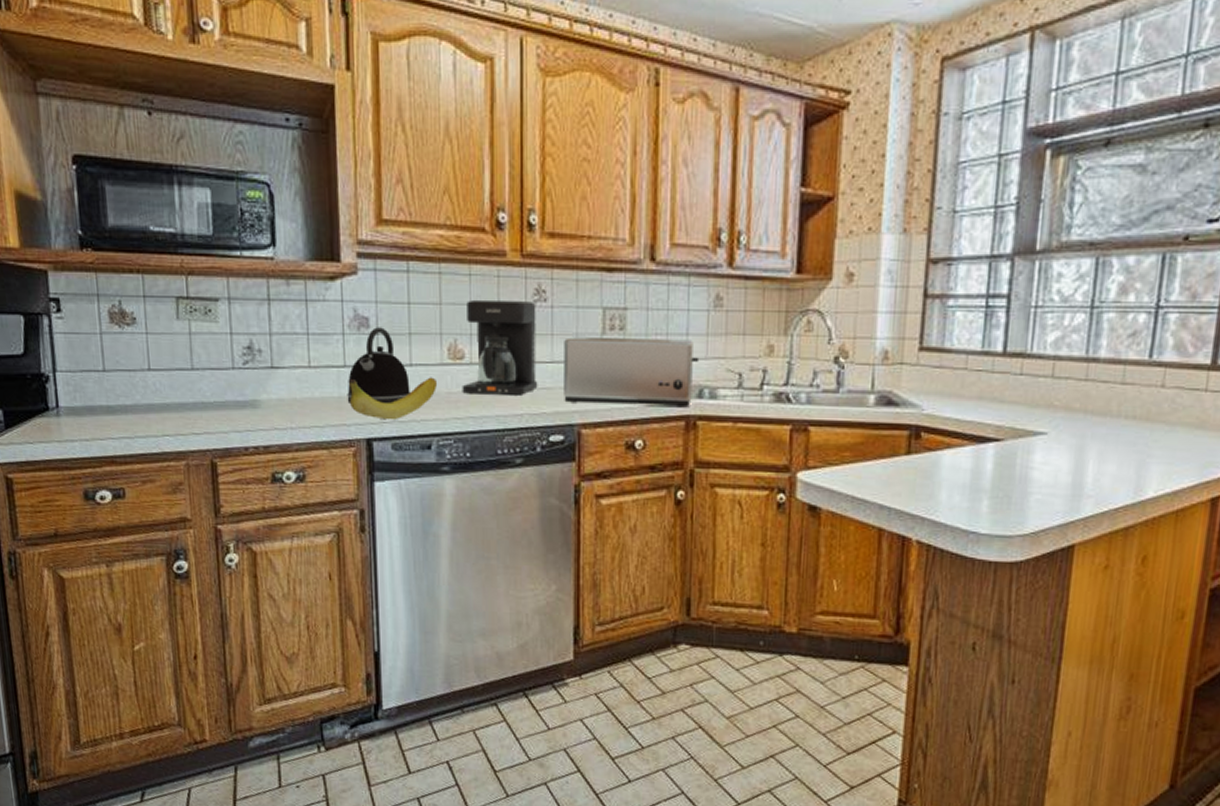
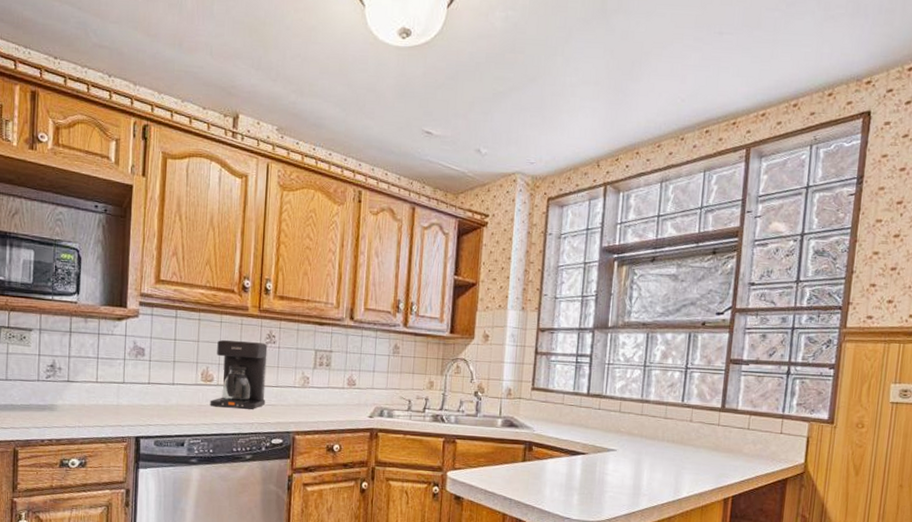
kettle: present [347,327,410,405] -> none [123,356,172,412]
fruit: present [348,377,438,420] -> none [125,392,192,424]
toaster: present [564,336,700,408] -> none [284,369,382,423]

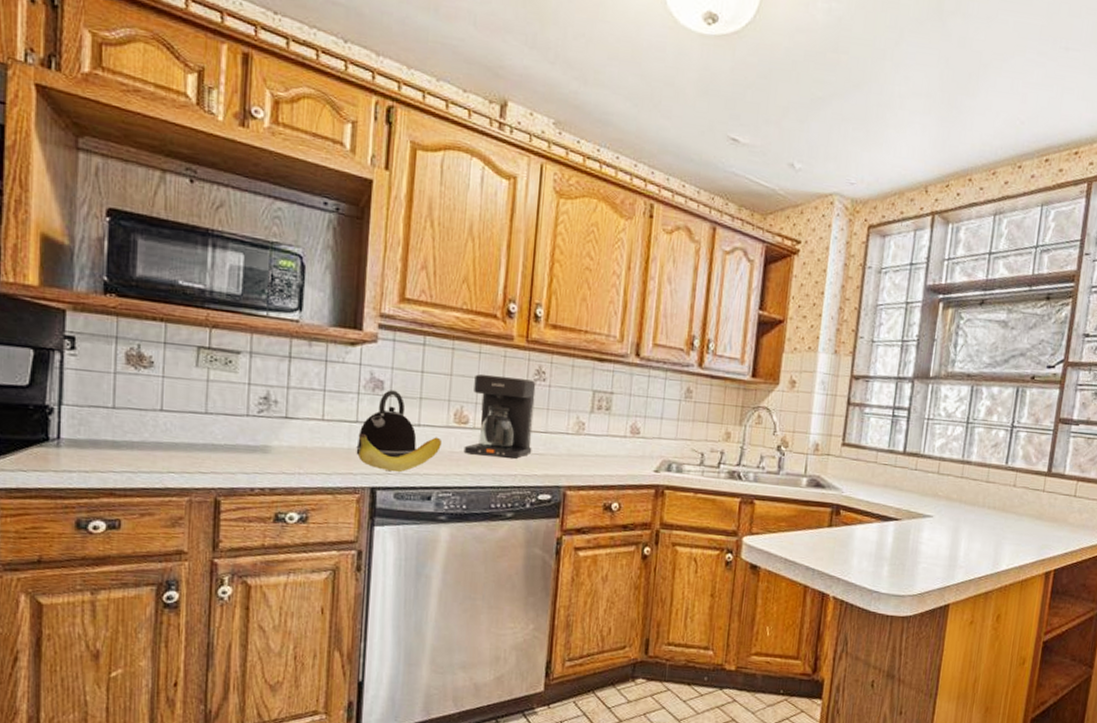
kettle: none [123,356,172,412] -> present [356,390,417,458]
fruit: none [125,392,192,424] -> present [358,433,442,473]

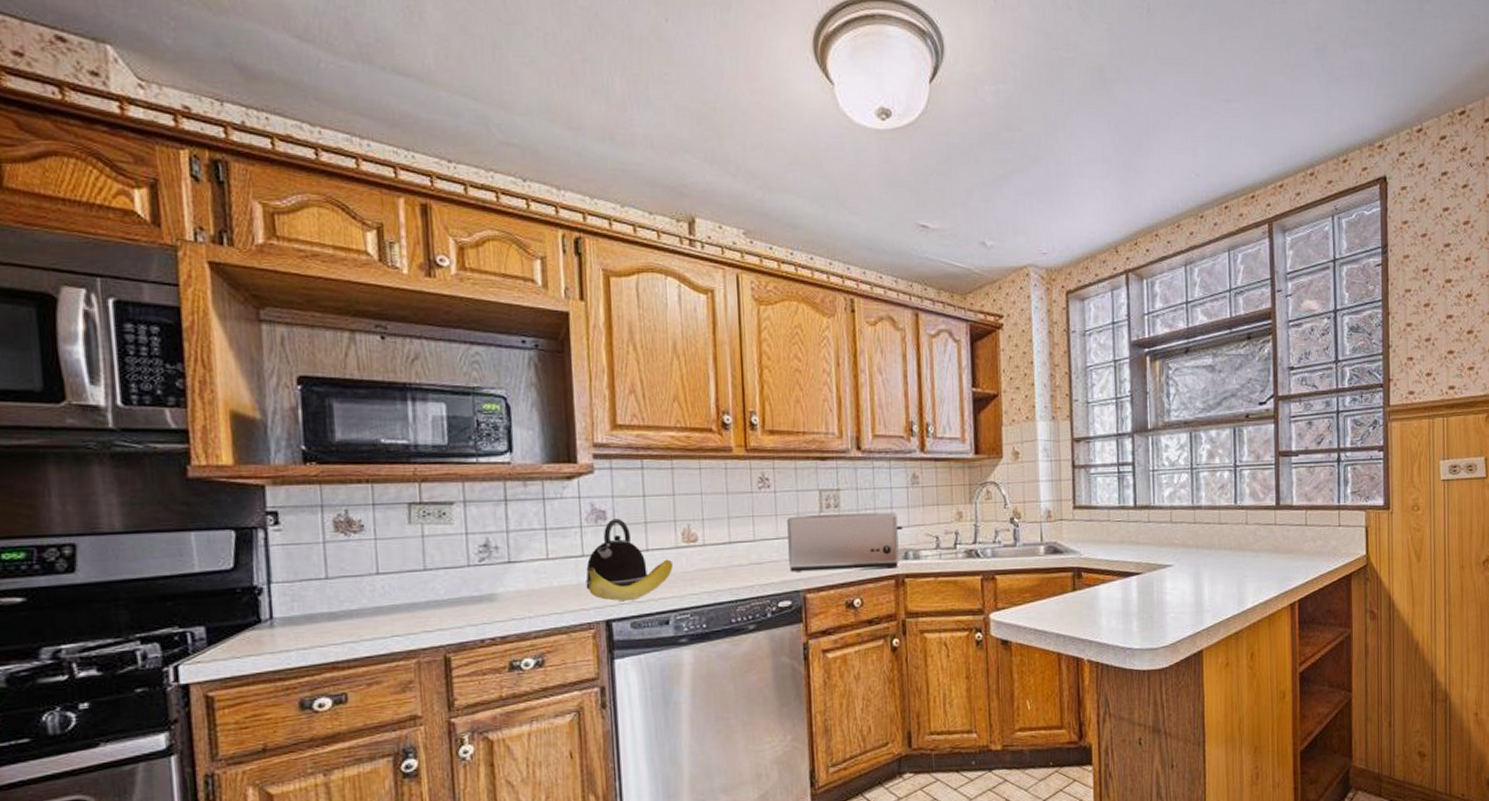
coffee maker: present [463,373,536,460] -> none [696,488,766,573]
toaster: none [553,412,670,478] -> present [787,512,903,573]

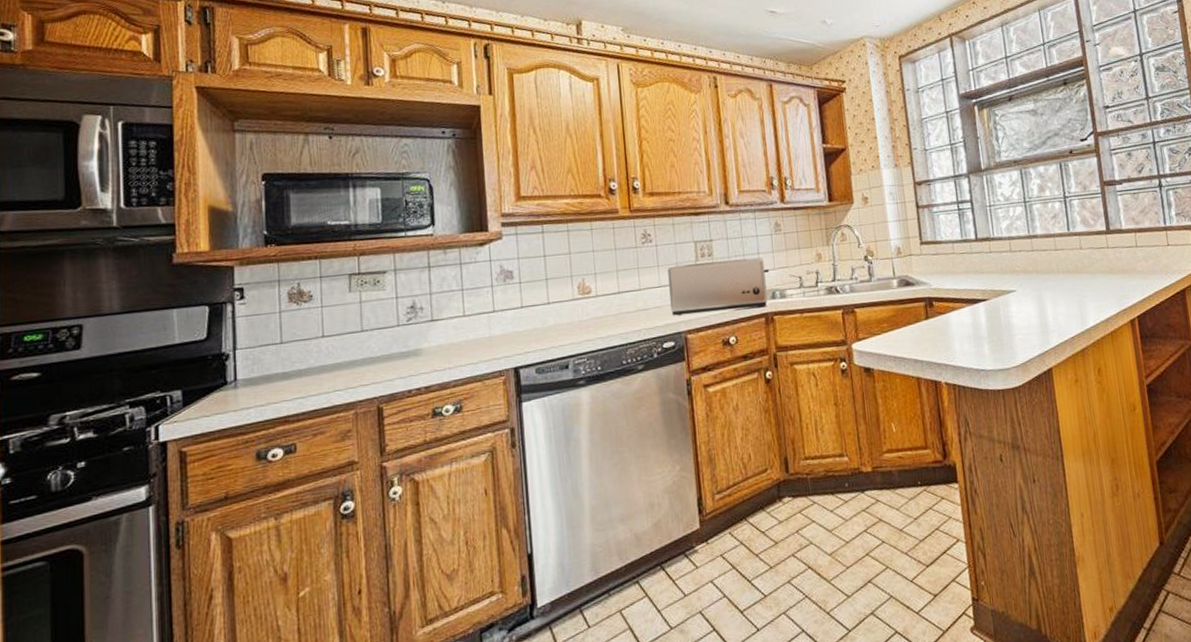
kettle: present [585,518,647,589] -> none [496,277,549,341]
fruit: present [586,559,674,602] -> none [497,310,571,350]

